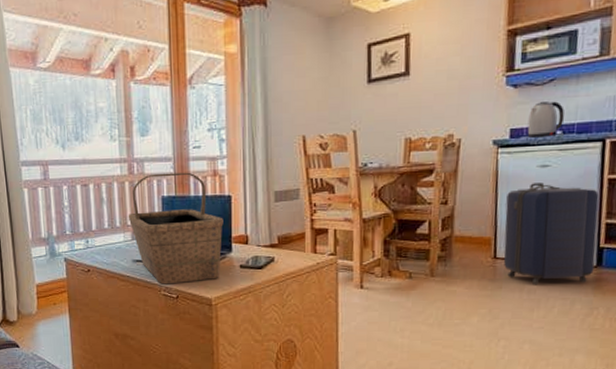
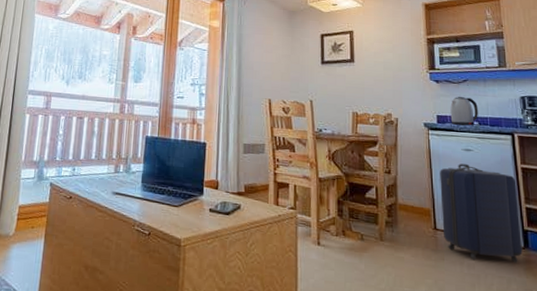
basket: present [128,172,224,285] -> none [114,115,198,221]

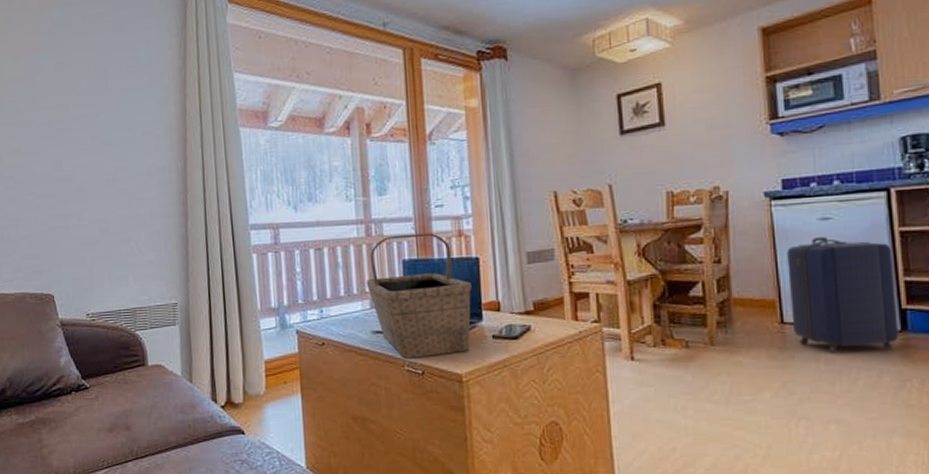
basket: none [114,115,198,221] -> present [366,233,472,359]
kettle: present [450,97,478,126] -> none [800,149,840,189]

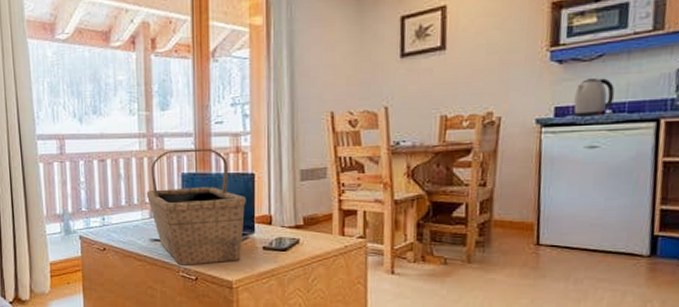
suitcase: present [787,237,899,354] -> none [547,165,653,275]
kettle: none [800,149,840,189] -> present [573,78,614,117]

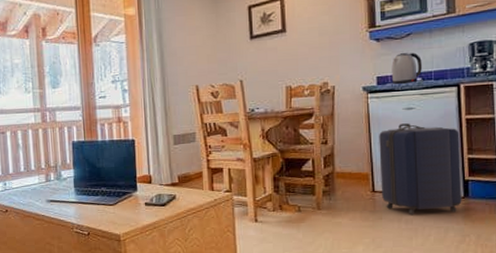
basket: present [146,148,246,265] -> none [42,119,129,222]
suitcase: none [547,165,653,275] -> present [379,123,462,216]

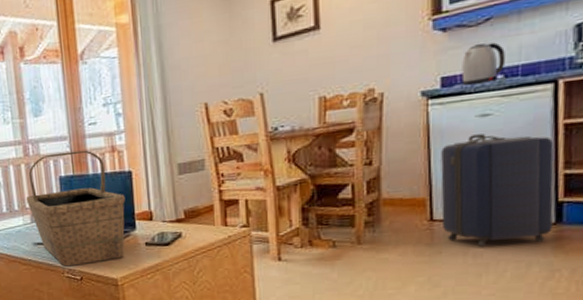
basket: none [42,119,129,222] -> present [26,150,125,267]

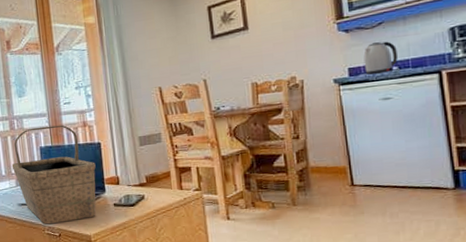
suitcase: present [441,134,554,248] -> none [355,114,453,209]

